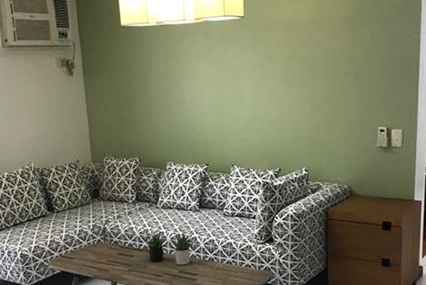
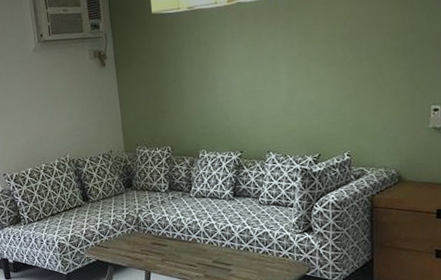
succulent plant: present [142,230,196,266] -> none [175,219,231,255]

